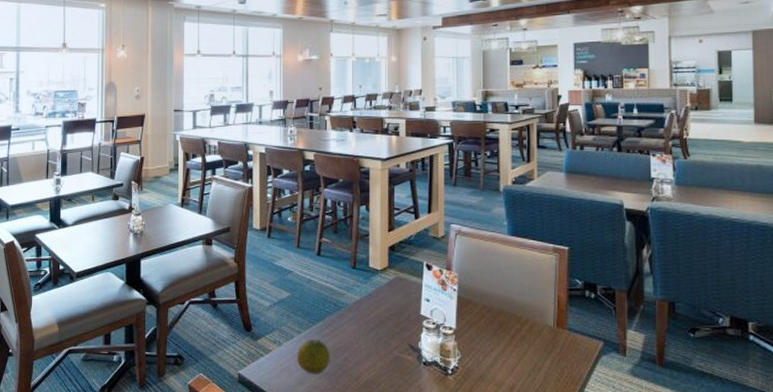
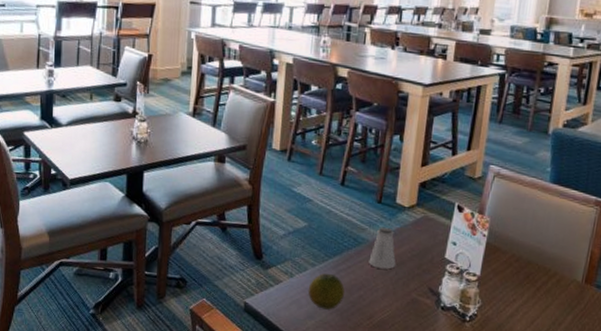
saltshaker: none [350,290,376,330] -> present [368,227,396,269]

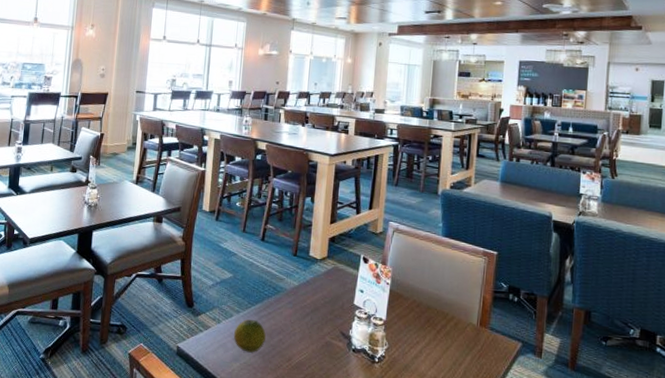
saltshaker: present [368,227,396,269] -> none [286,277,311,315]

